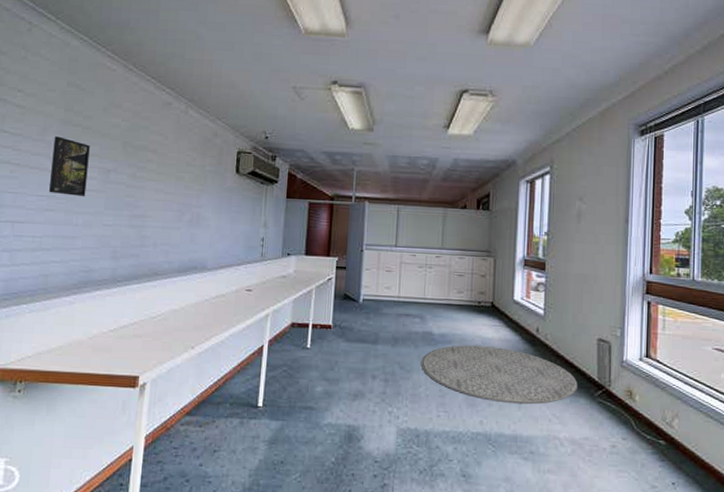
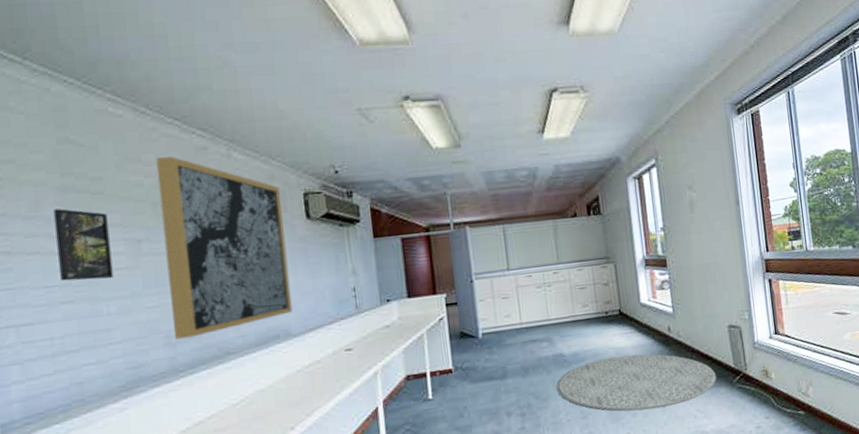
wall art: none [120,107,219,256] -> present [155,157,293,340]

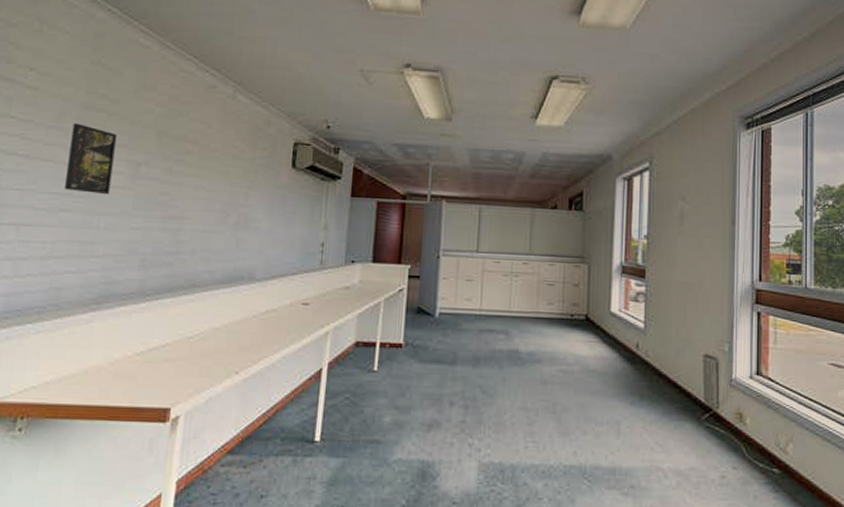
wall art: present [155,157,293,340] -> none [150,90,273,264]
rug: present [556,354,717,412] -> none [505,364,682,432]

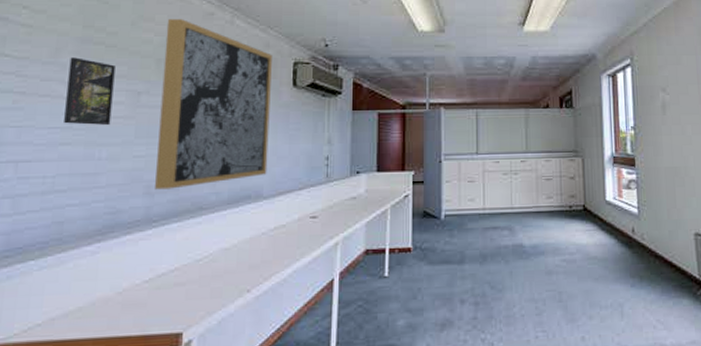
wall art: none [150,90,273,264] -> present [155,19,272,190]

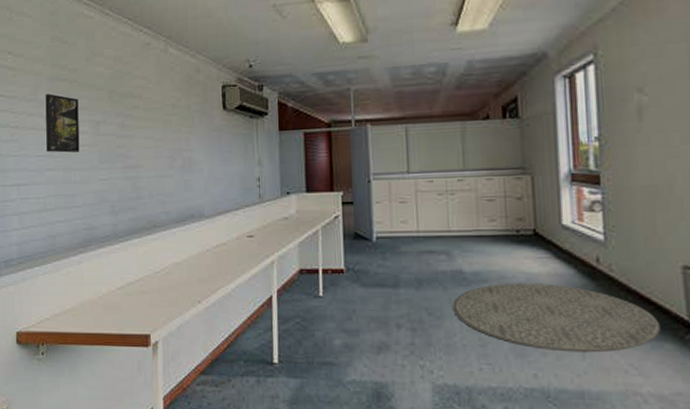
wall art: present [155,19,272,190] -> none [113,51,207,209]
rug: none [513,253,680,314] -> present [452,284,660,353]

